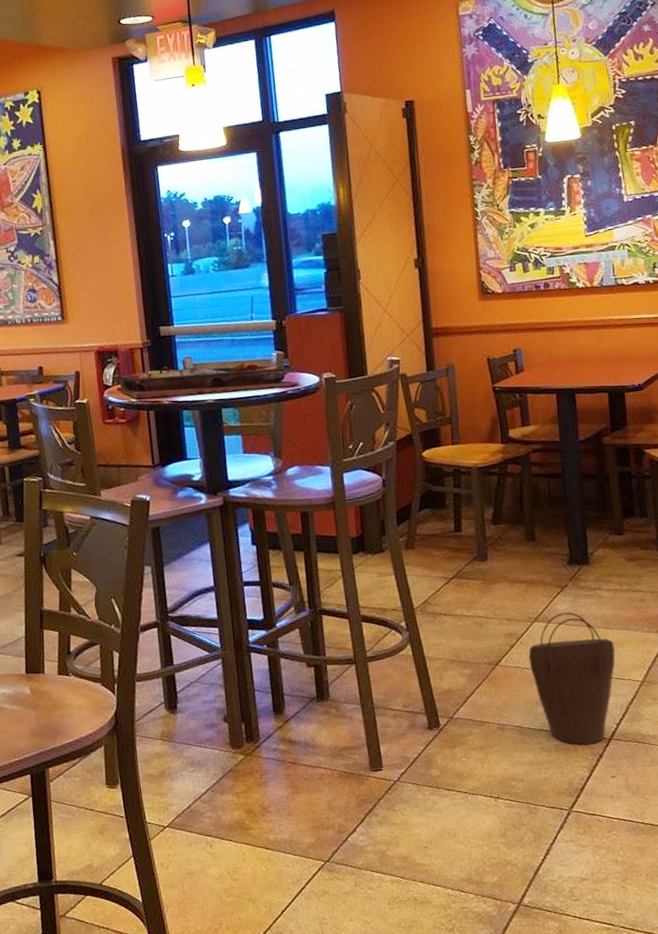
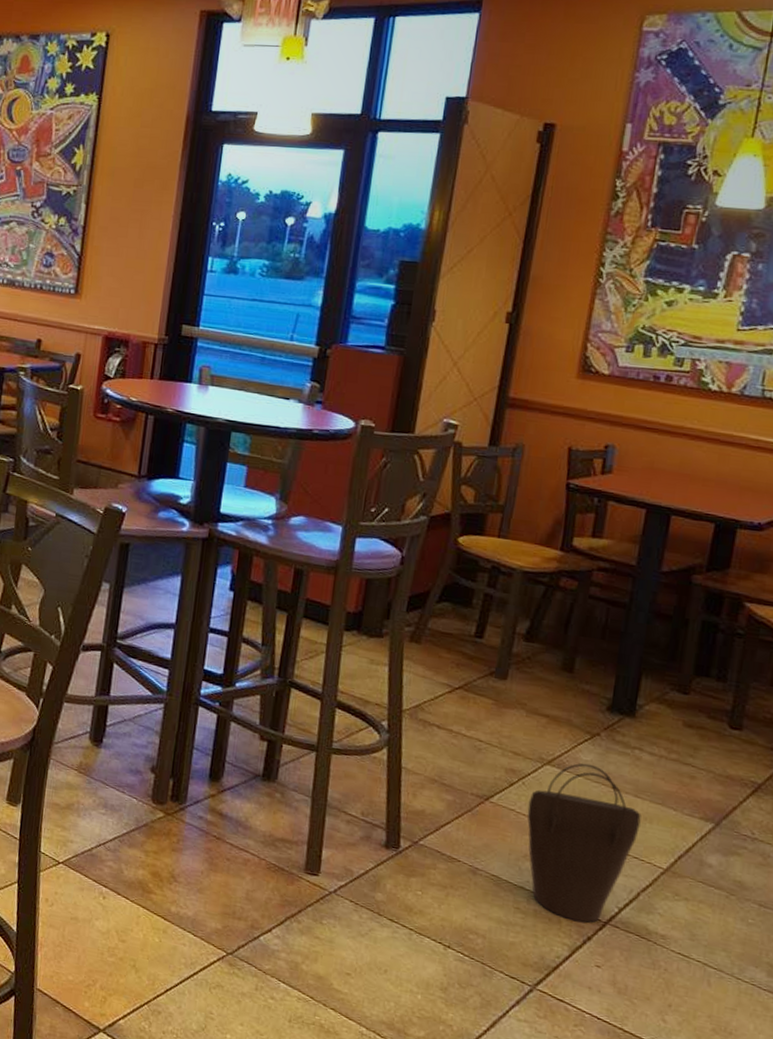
food tray: present [115,362,300,400] -> none [117,369,330,428]

